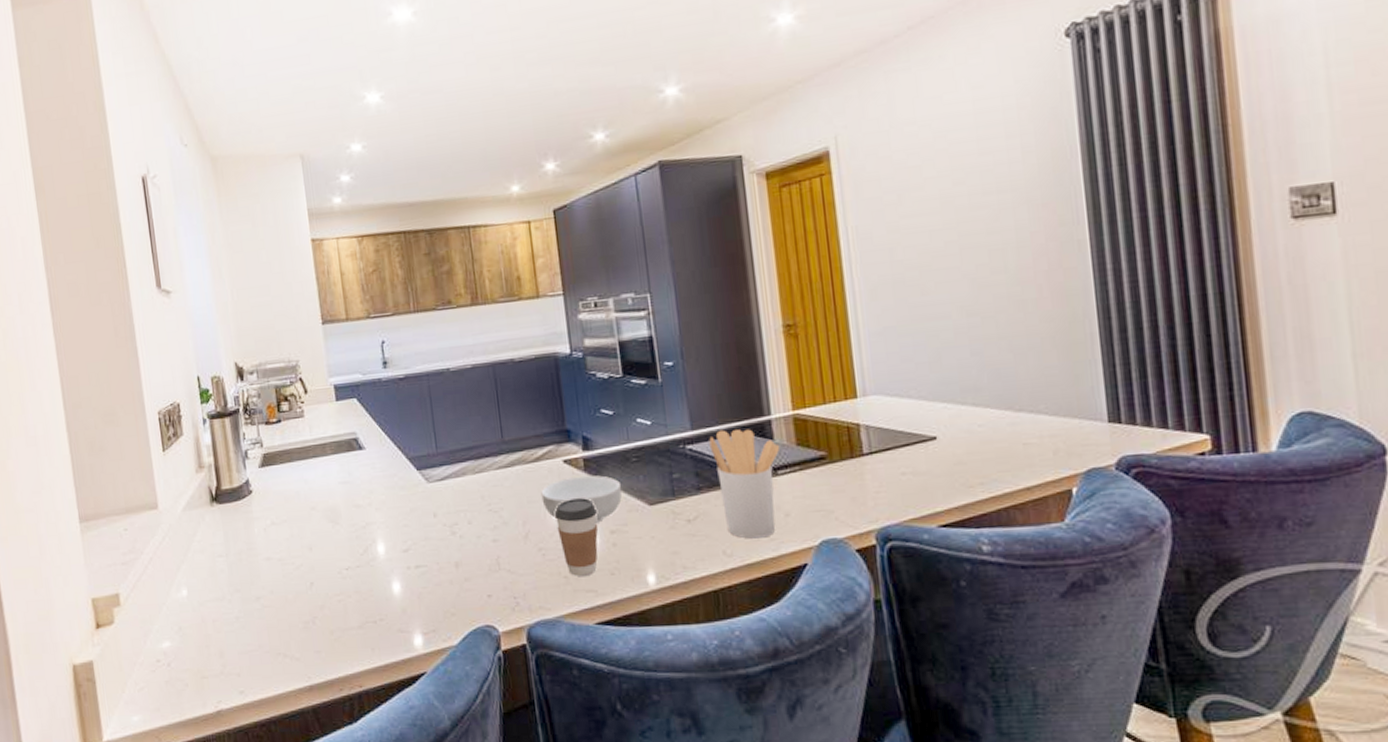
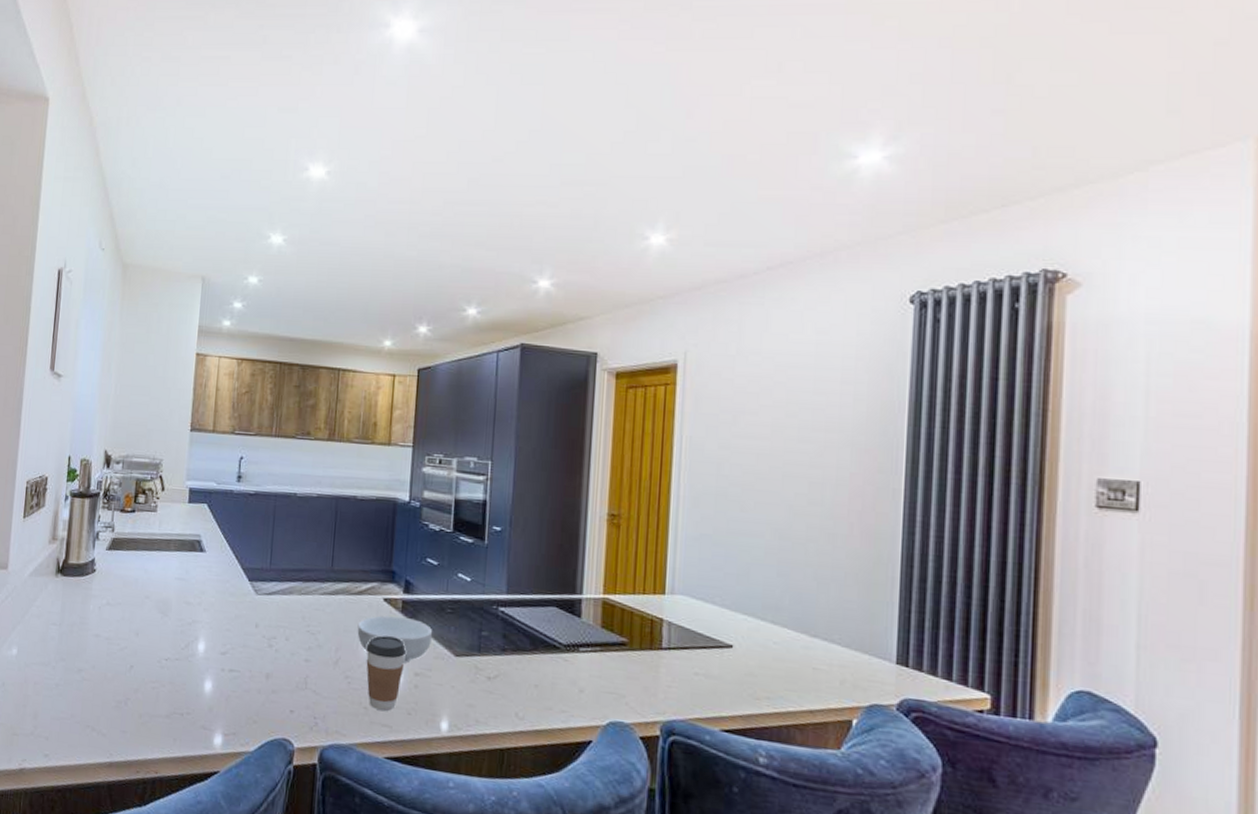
utensil holder: present [709,428,780,539] -> none [521,599,586,708]

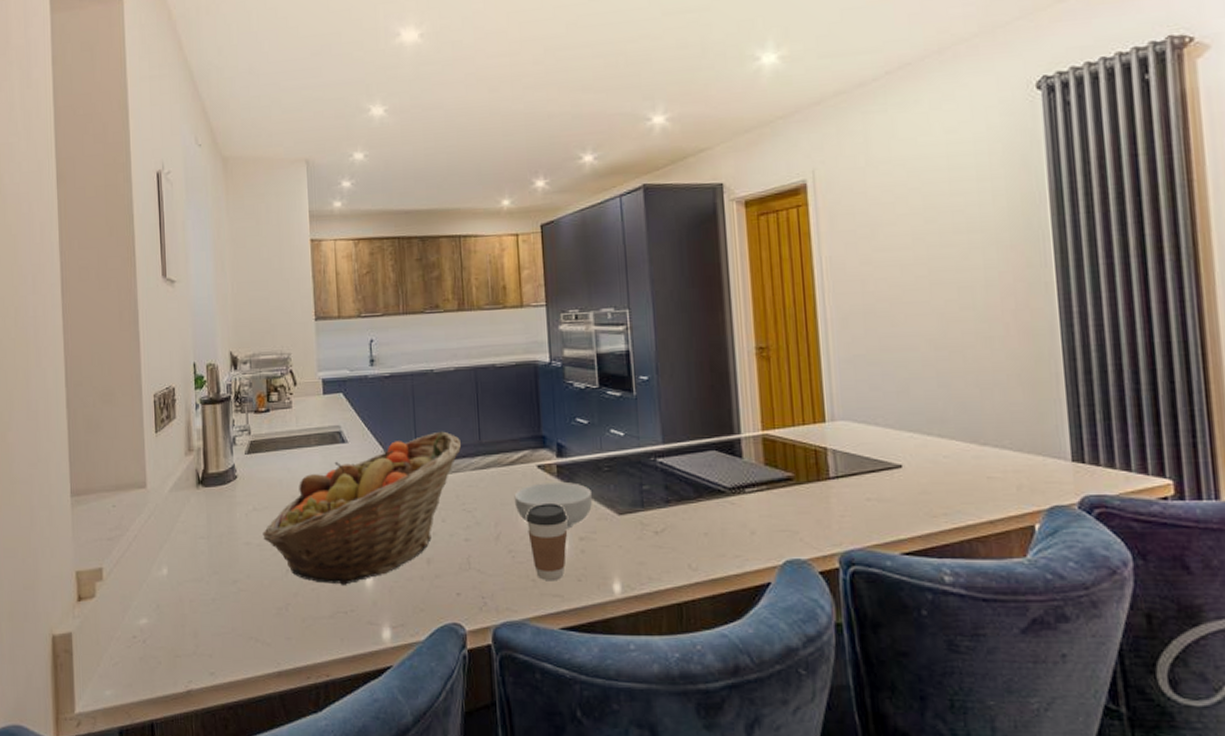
fruit basket: none [112,553,314,688] -> present [262,431,461,585]

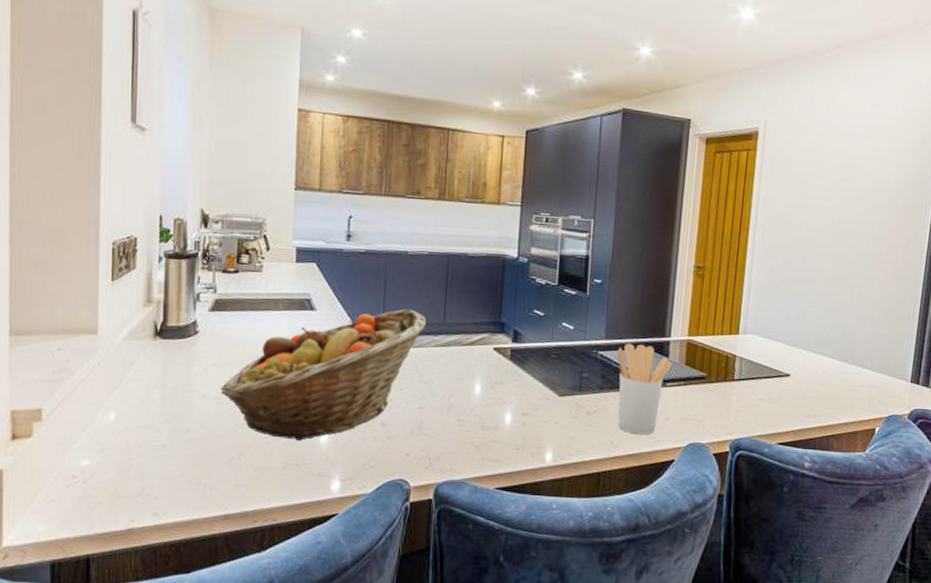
cereal bowl: present [514,481,593,529] -> none [469,363,539,405]
coffee cup: present [525,502,568,582] -> none [477,381,514,449]
utensil holder: none [679,445,749,554] -> present [617,343,673,435]

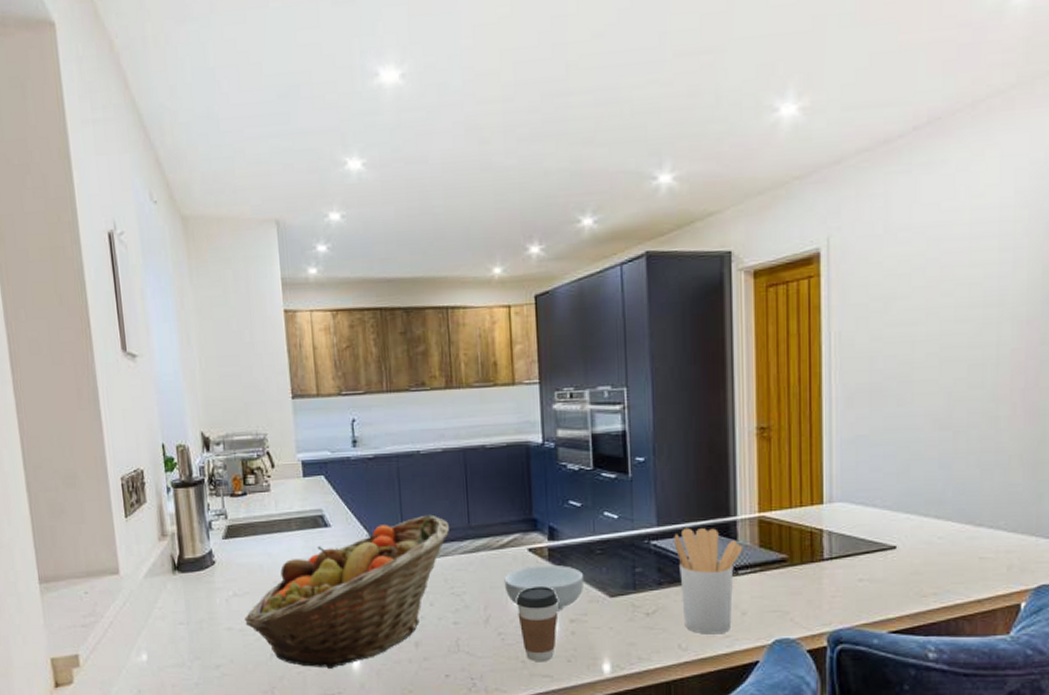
cereal bowl: none [469,363,539,405] -> present [504,564,585,611]
coffee cup: none [477,381,514,449] -> present [516,585,558,663]

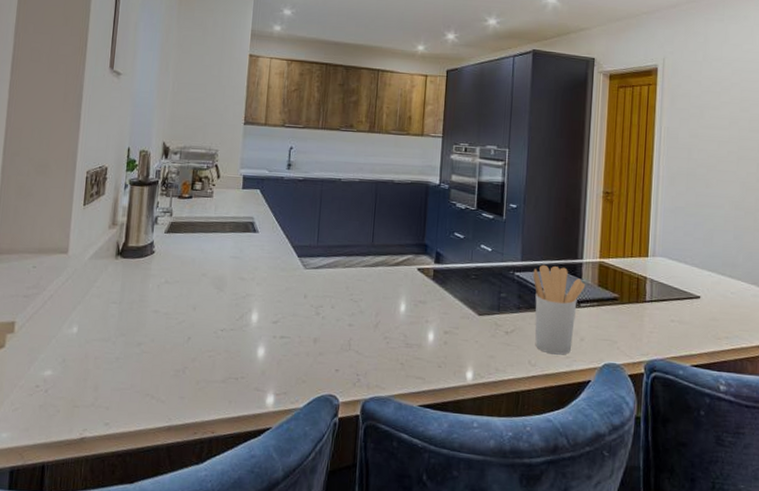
fruit basket: present [244,514,449,668] -> none [170,231,356,355]
cereal bowl: present [504,564,585,611] -> none [394,283,460,323]
coffee cup: present [516,585,558,663] -> none [402,300,437,366]

